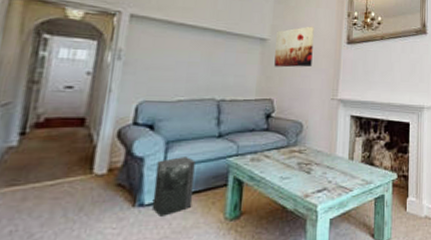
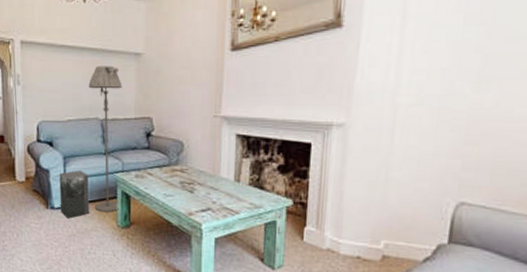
floor lamp: none [199,47,245,204] -> present [88,65,122,213]
wall art: present [274,26,314,68] -> none [151,33,192,84]

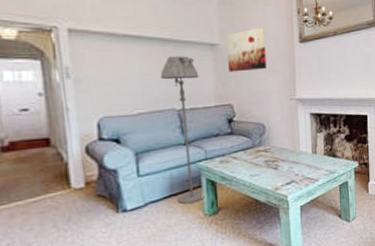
speaker: present [59,170,90,219] -> none [131,165,172,219]
wall art: none [151,33,192,84] -> present [226,27,267,72]

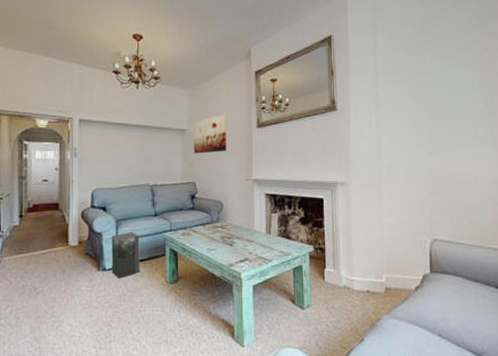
speaker: none [131,165,172,219] -> present [111,232,140,279]
floor lamp: present [160,56,205,205] -> none [140,140,170,270]

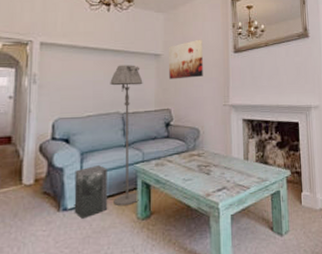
floor lamp: none [140,140,170,270] -> present [110,65,143,207]

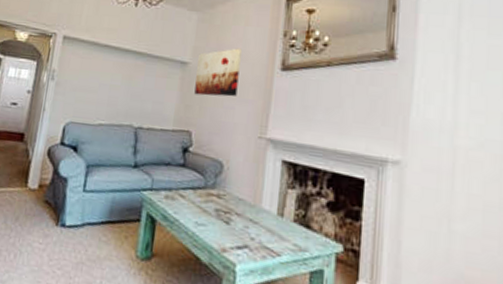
speaker: present [74,165,108,219] -> none [71,182,112,242]
floor lamp: present [110,65,143,207] -> none [113,70,164,239]

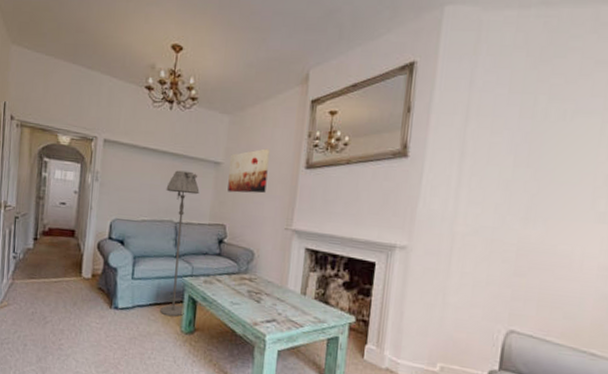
floor lamp: none [113,70,164,239] -> present [160,170,200,317]

